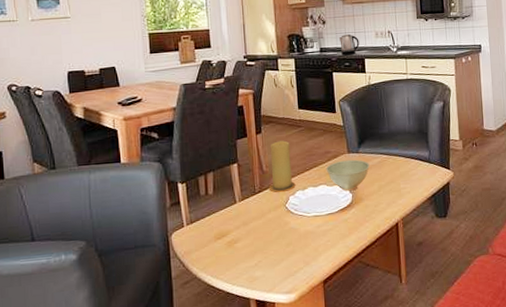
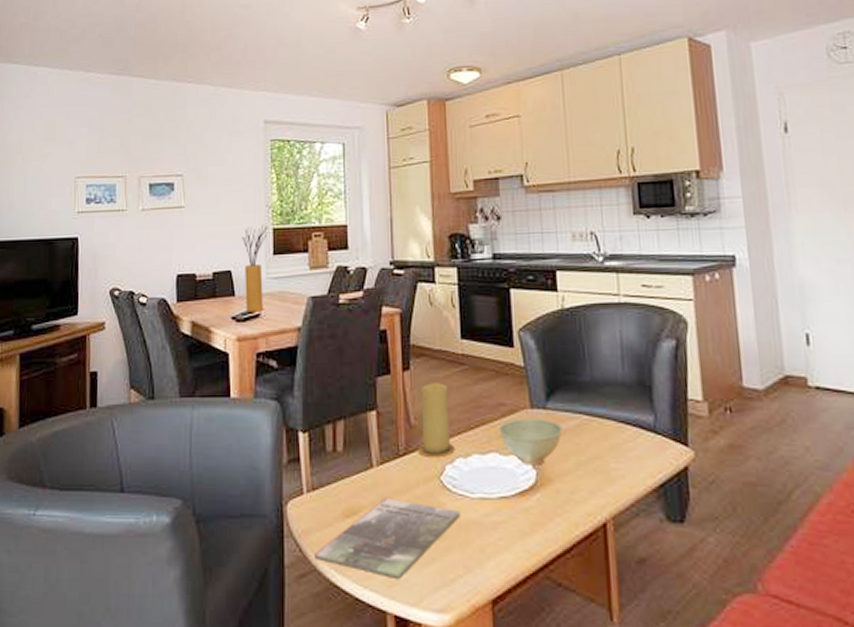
vase: none [123,30,144,99] -> present [242,224,268,314]
magazine: none [195,222,301,276] -> present [315,497,461,578]
kettle: present [339,34,360,56] -> none [520,235,549,265]

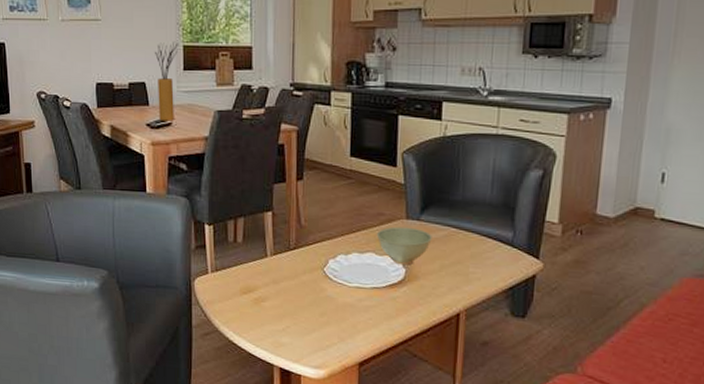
magazine: present [315,497,461,578] -> none [217,281,339,342]
candle: present [417,383,455,457] -> none [305,192,338,253]

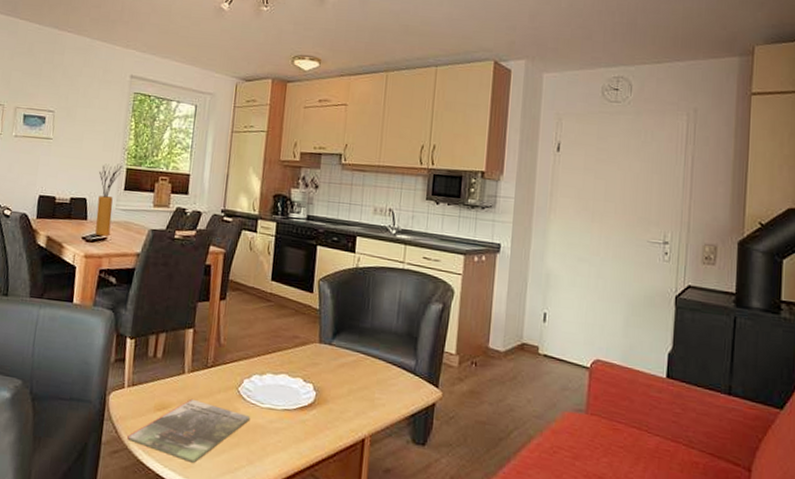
magazine: none [217,281,339,342] -> present [127,398,251,463]
bowl: present [376,226,432,266] -> none [290,350,342,389]

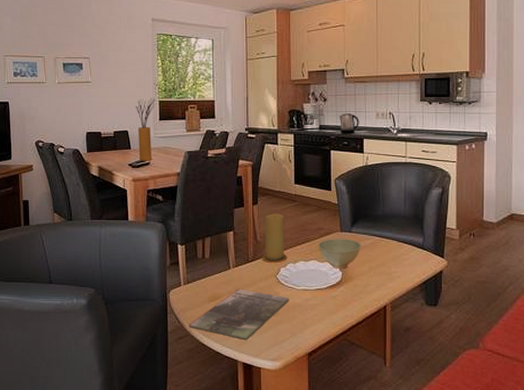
candle: none [222,312,255,373] -> present [261,213,288,263]
bowl: none [290,350,342,389] -> present [317,238,361,269]
kettle: none [331,204,354,230] -> present [340,113,359,134]

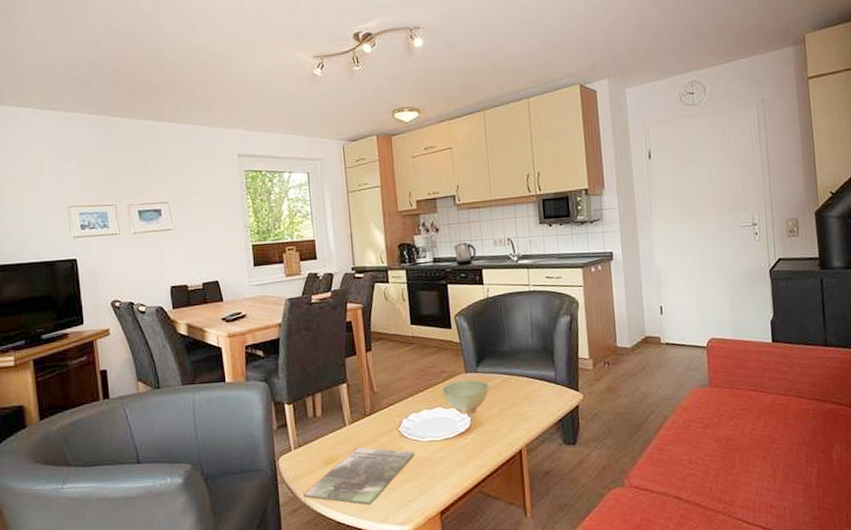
vase: present [136,98,155,162] -> none [226,242,248,315]
candle: present [261,213,288,263] -> none [380,359,409,415]

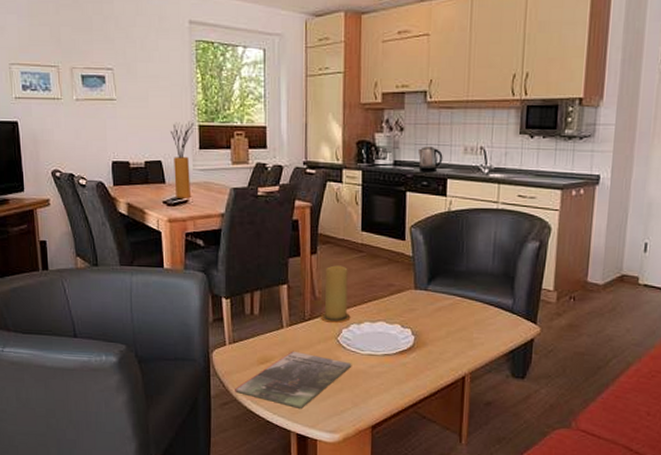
vase: none [226,242,248,315] -> present [171,121,194,200]
candle: none [380,359,409,415] -> present [320,265,351,323]
bowl: present [441,379,489,415] -> none [387,296,439,333]

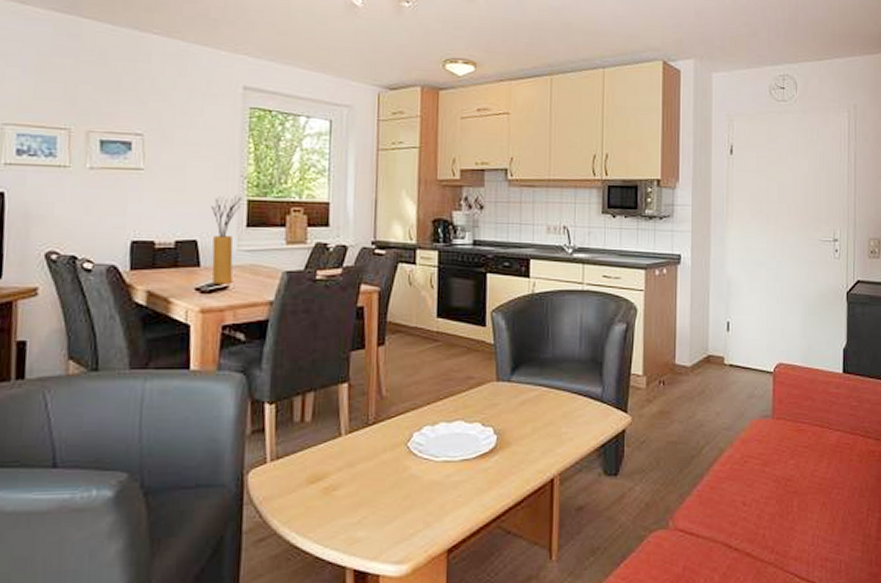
magazine: present [235,351,352,408] -> none [275,463,425,537]
candle: present [320,265,351,323] -> none [387,357,424,426]
kettle: present [419,147,443,173] -> none [500,226,525,253]

